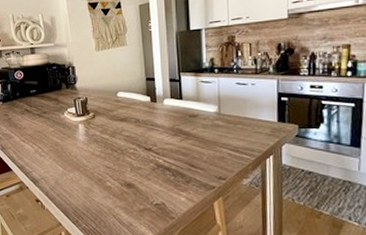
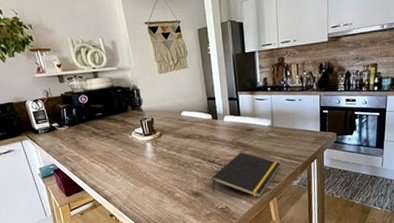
notepad: none [147,141,229,197] -> present [211,152,281,199]

